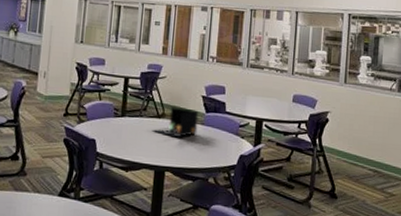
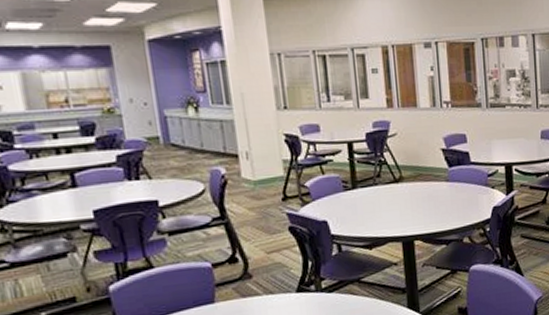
lunch box: present [153,106,199,138] -> none [392,166,443,202]

